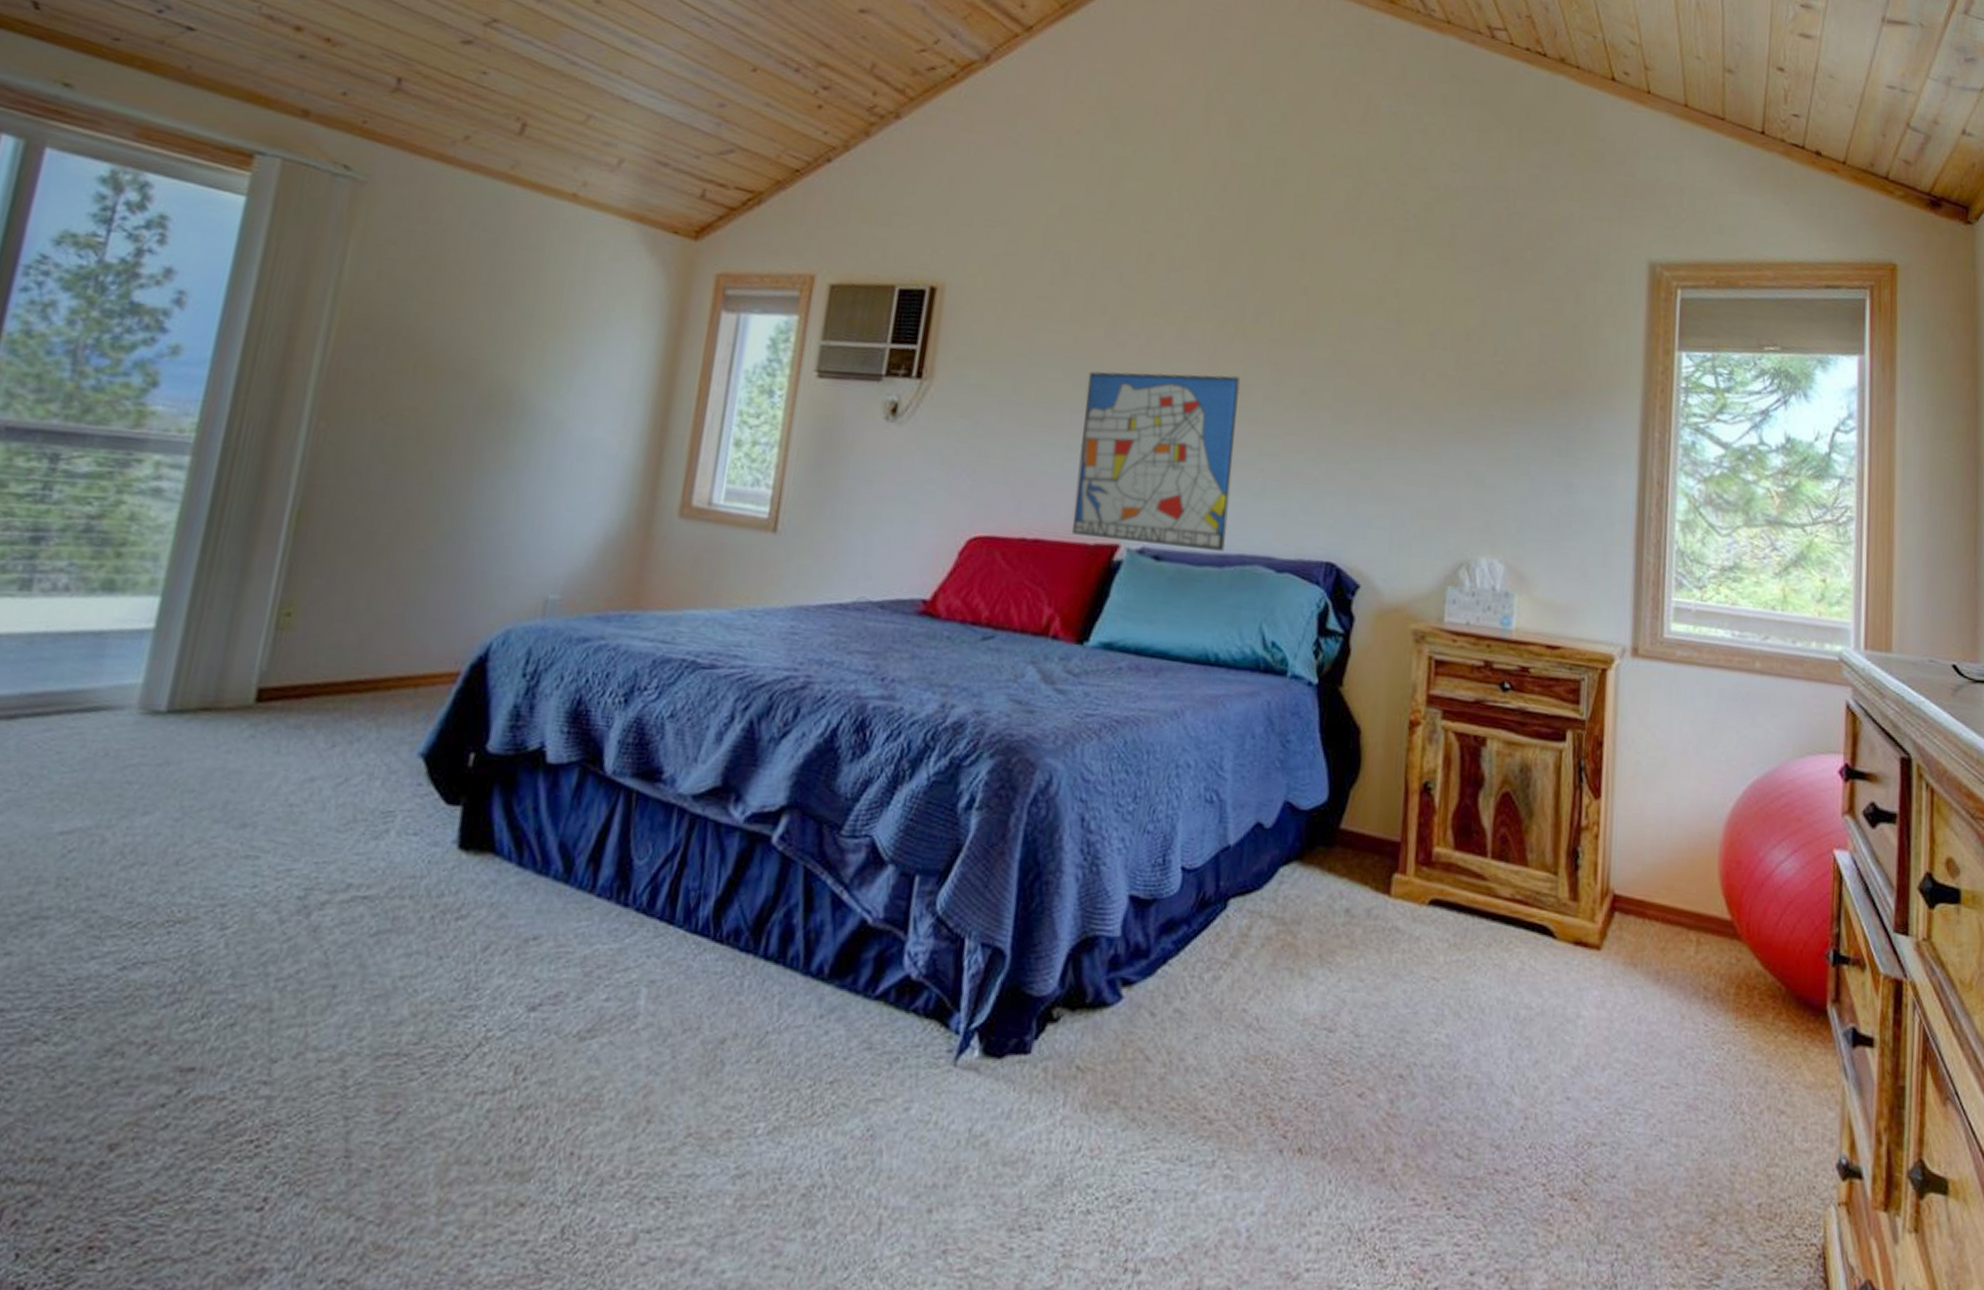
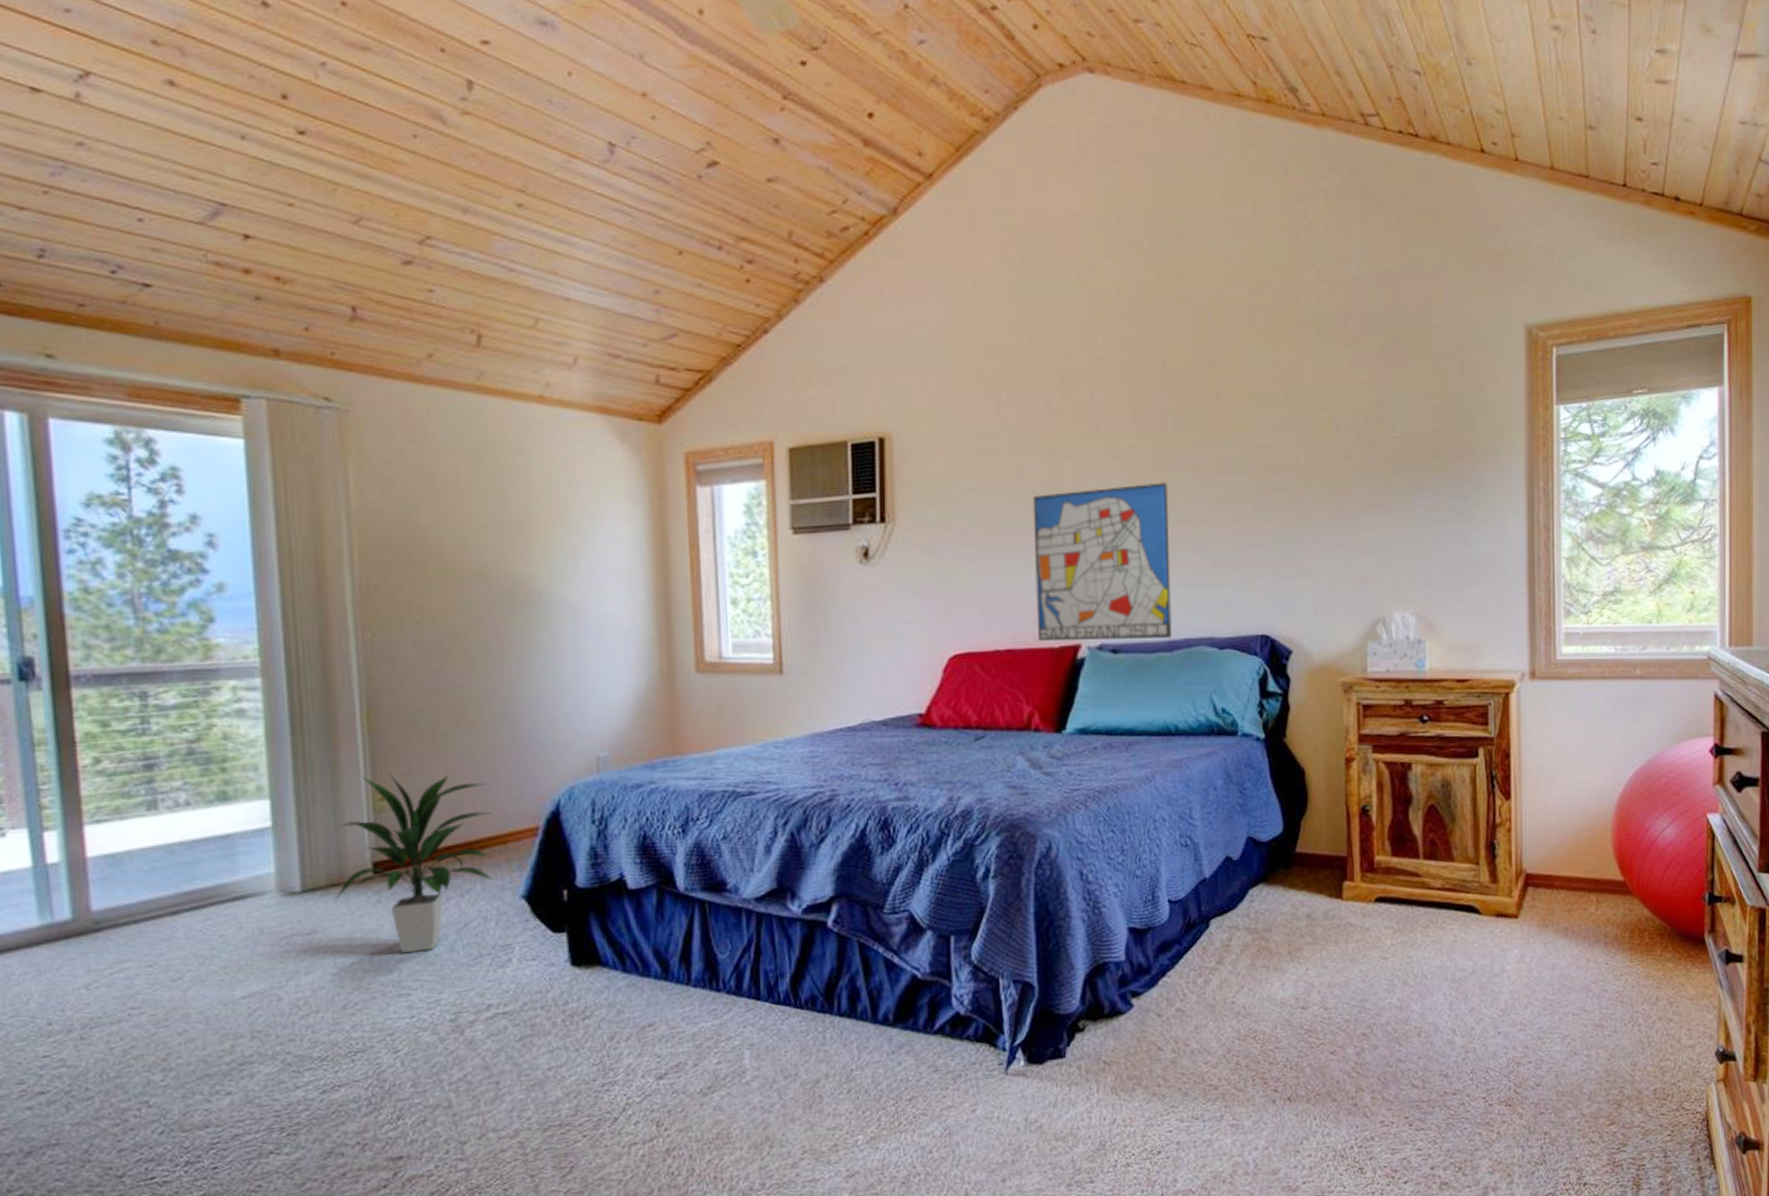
indoor plant: none [202,583,415,806] -> present [335,774,492,954]

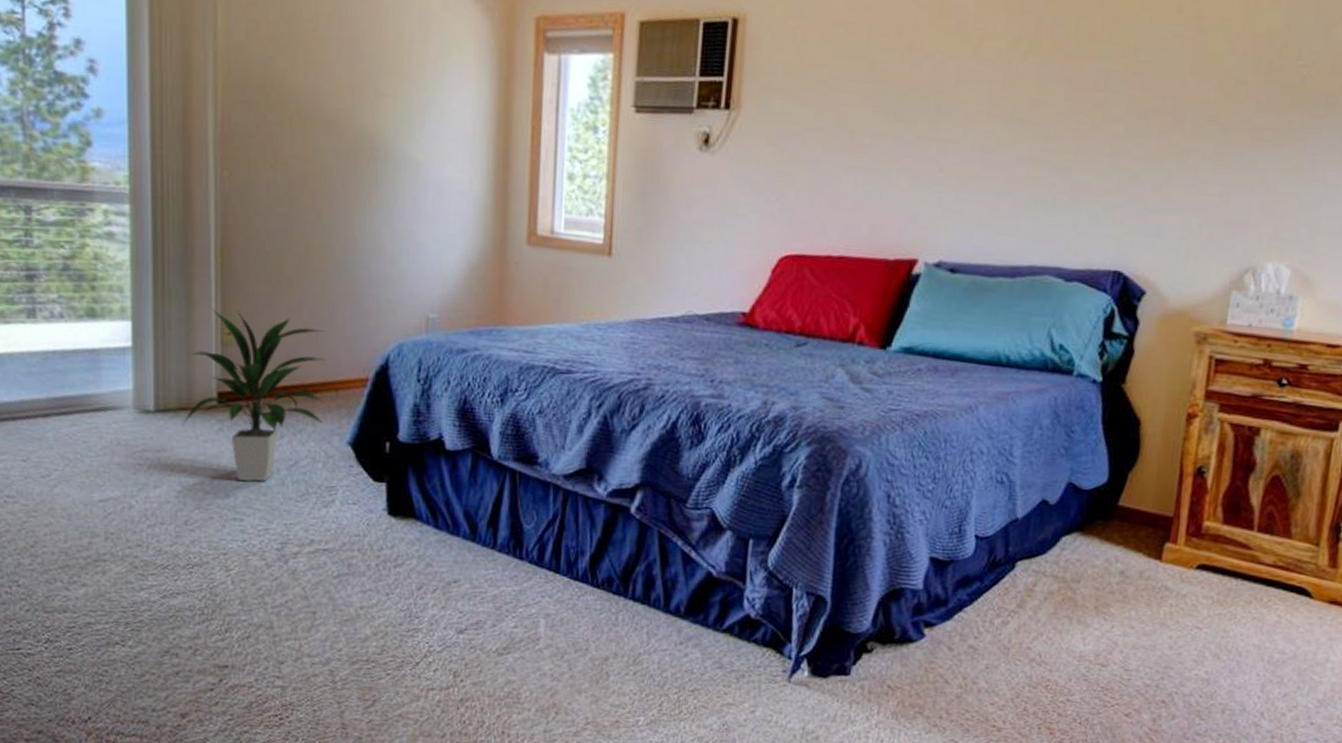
wall art: present [1032,481,1173,641] -> none [874,92,1034,263]

